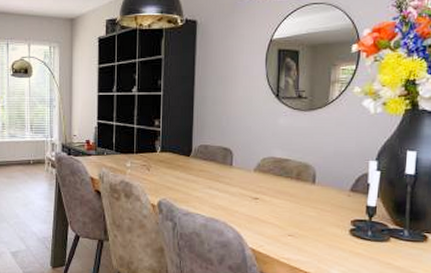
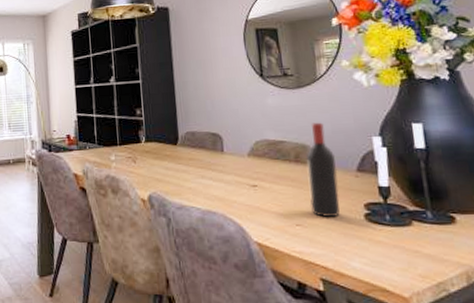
wine bottle: none [304,144,333,230] -> present [306,122,340,217]

